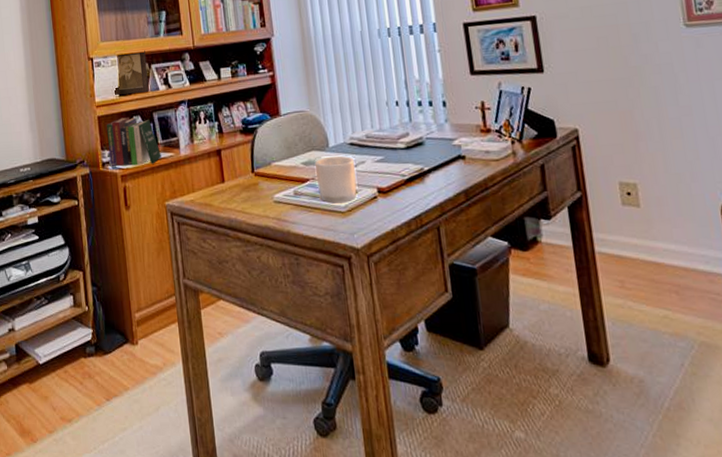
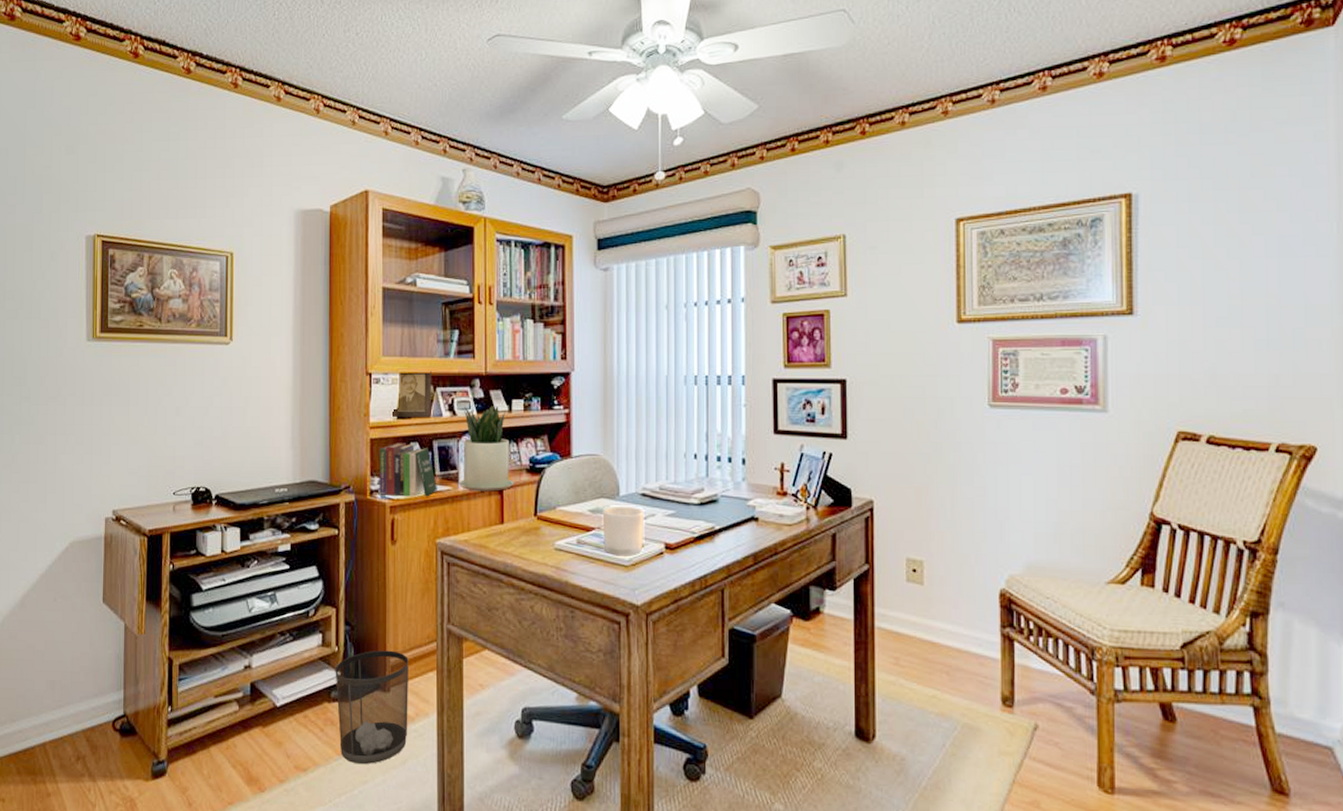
waste bin: none [87,306,158,413] -> present [335,650,409,765]
planter: none [178,75,230,155] -> present [459,406,514,492]

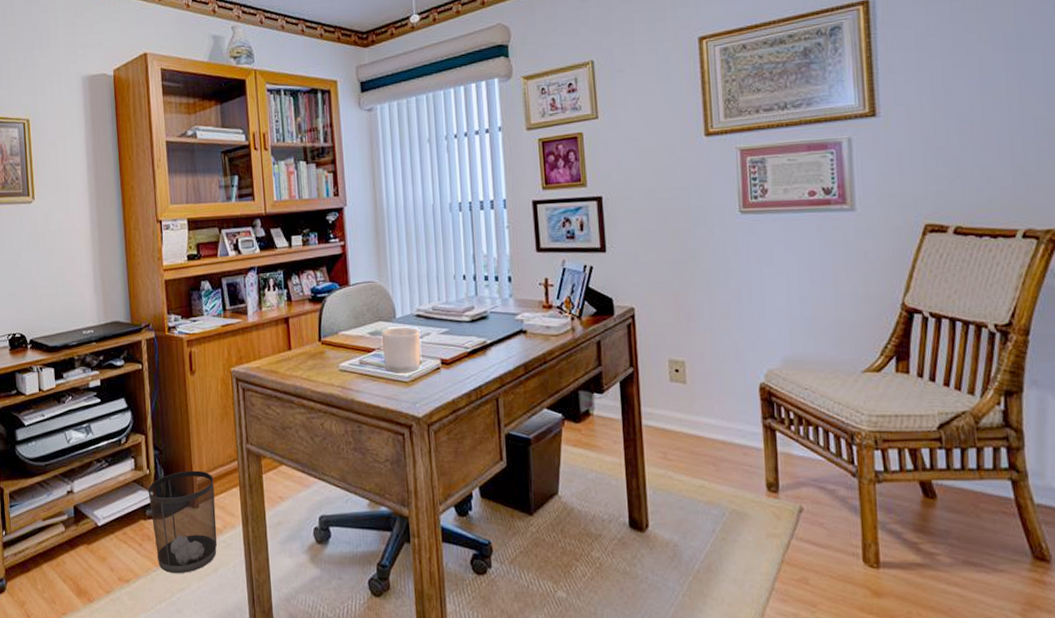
books: present [379,443,437,497] -> none [174,282,229,332]
photo frame: present [392,371,431,418] -> none [183,215,219,260]
planter: present [459,406,514,492] -> none [248,242,298,322]

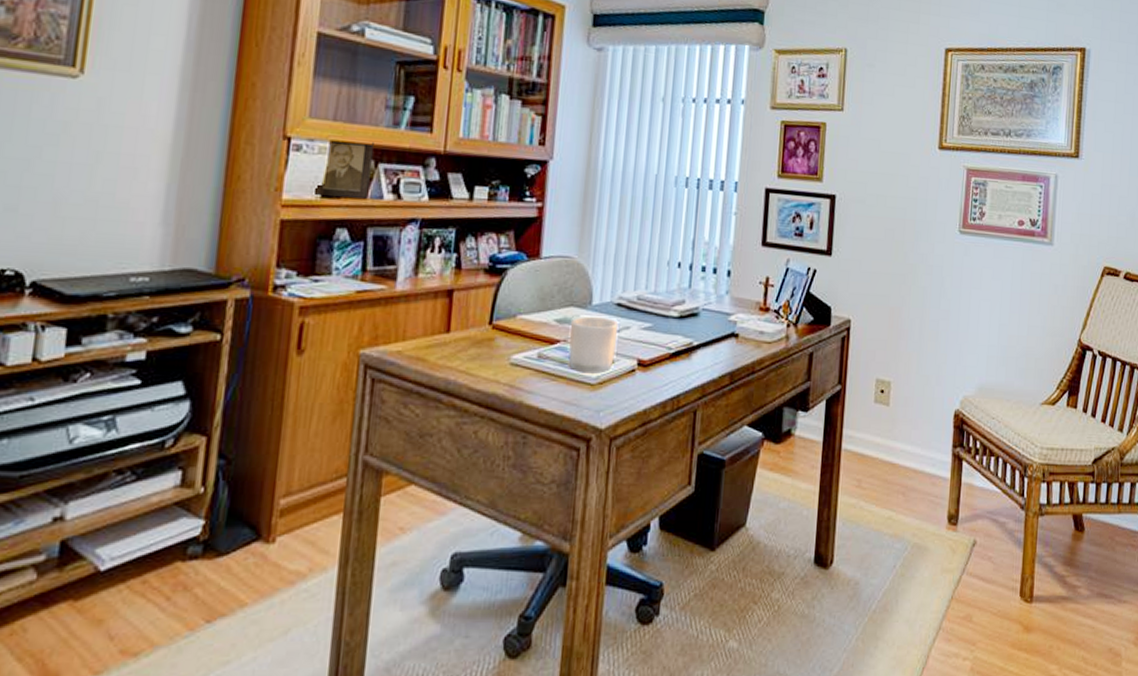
waste bin: present [148,470,217,574] -> none [193,489,306,640]
photo frame: none [183,215,219,260] -> present [315,142,374,199]

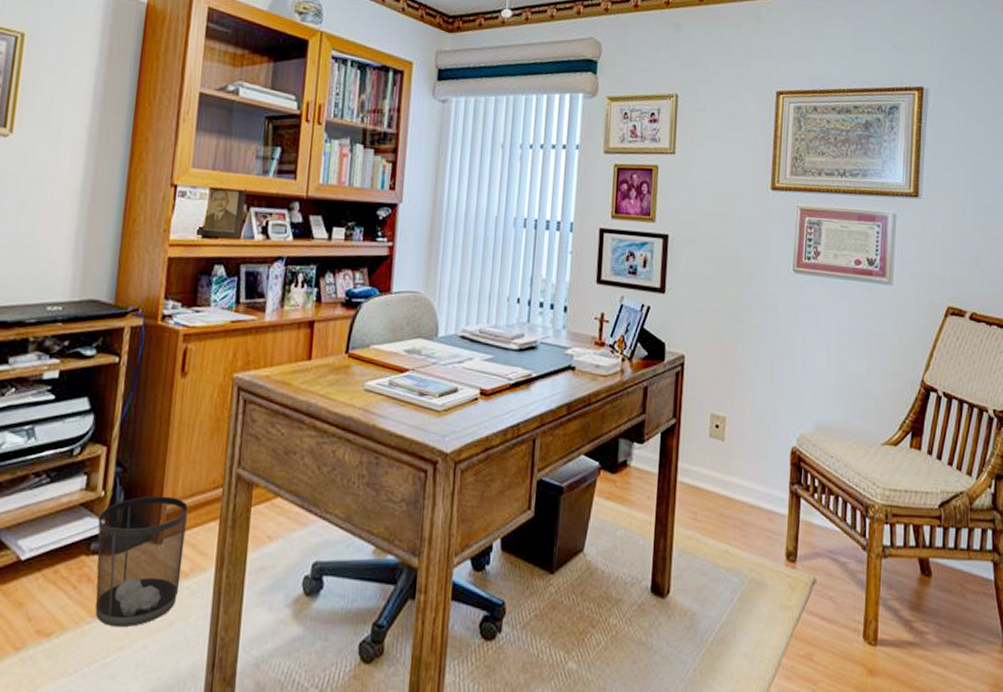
waste bin: none [193,489,306,640] -> present [95,495,188,628]
mug: present [568,316,619,374] -> none [416,347,463,401]

